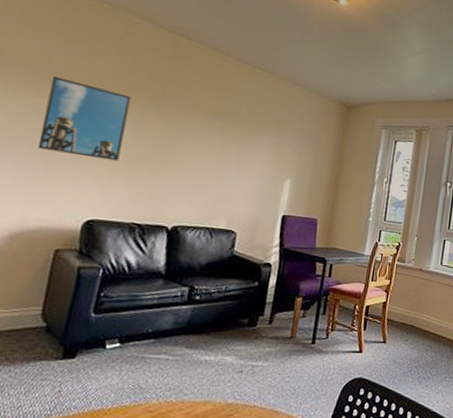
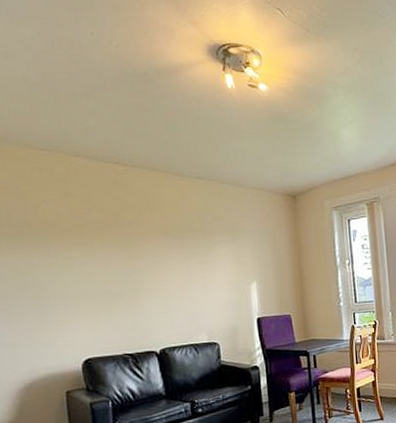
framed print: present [37,76,132,161] -> none [17,232,96,304]

